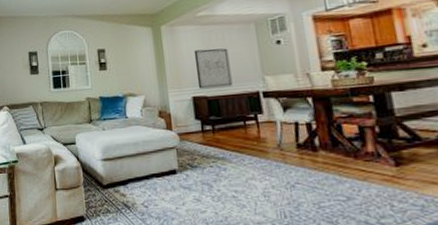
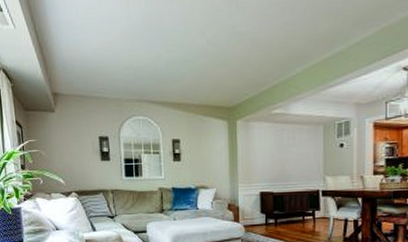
wall art: present [193,48,233,89] -> none [265,147,297,185]

